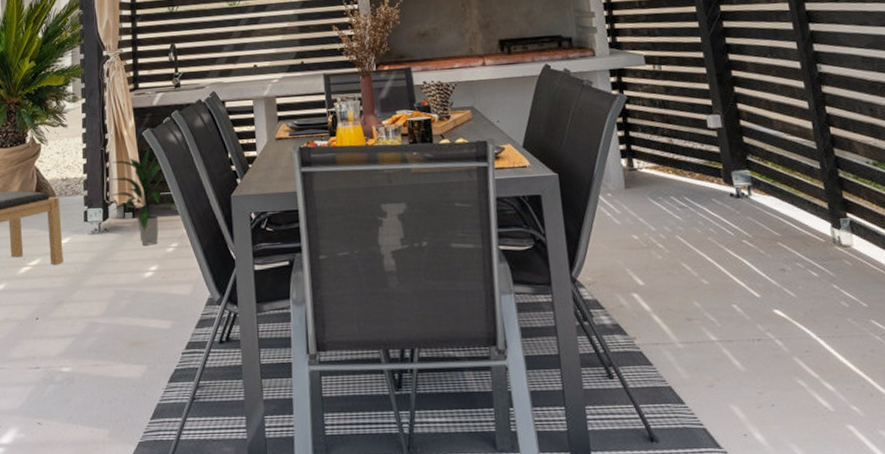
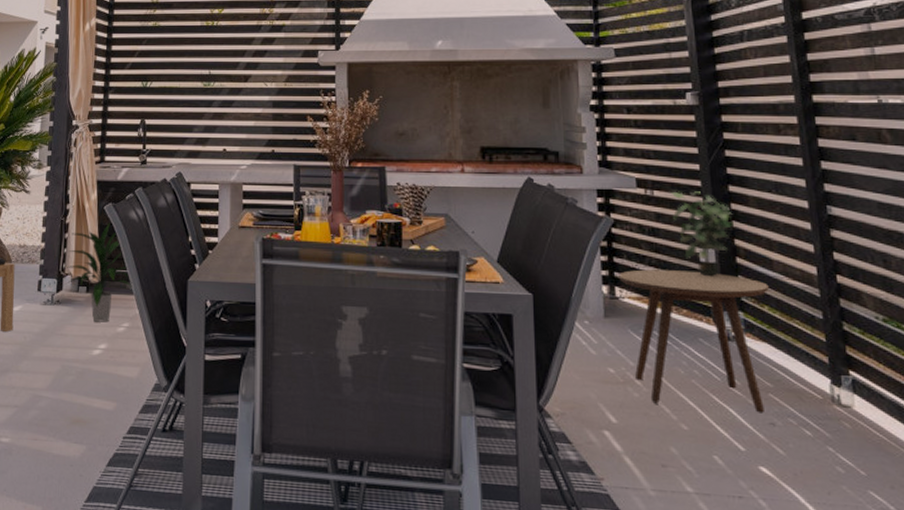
side table: none [635,136,775,263] -> present [619,269,769,413]
potted plant: none [676,62,738,140] -> present [670,191,736,276]

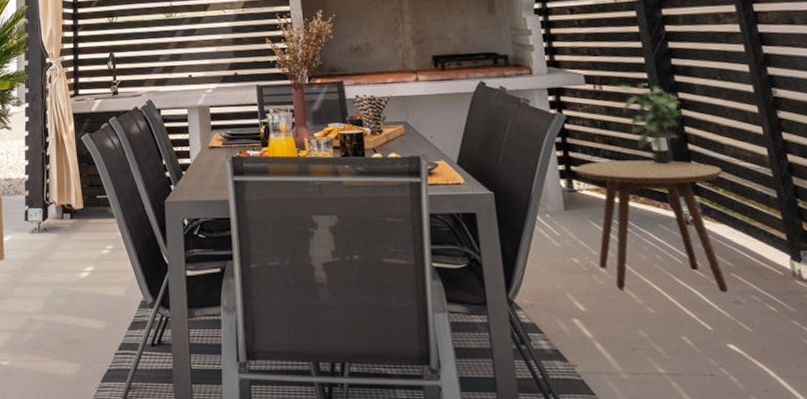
indoor plant: present [66,223,132,323] -> none [50,152,113,246]

